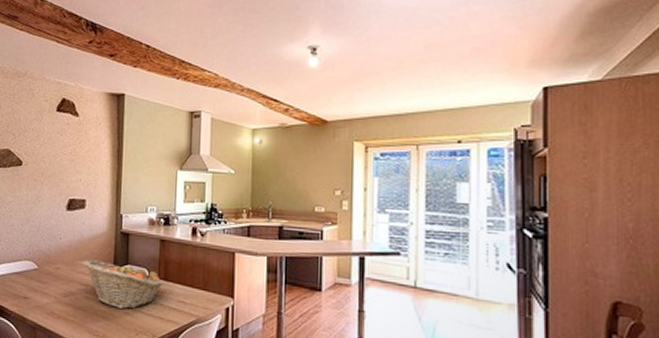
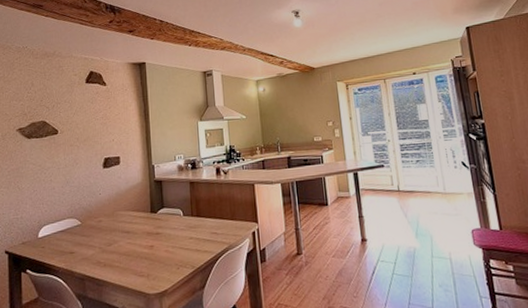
fruit basket: present [83,260,164,309] -> none [123,206,197,248]

